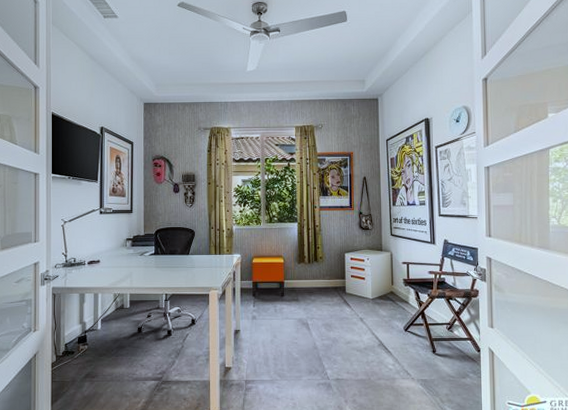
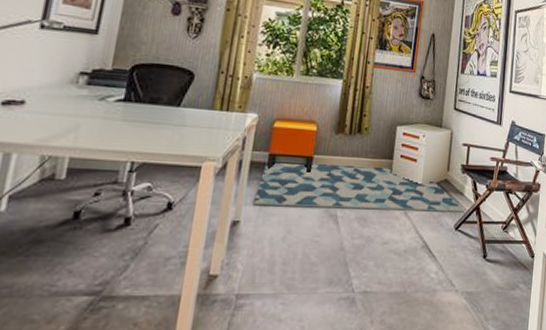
rug: none [246,286,411,319] -> present [252,161,464,213]

